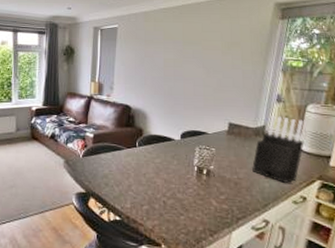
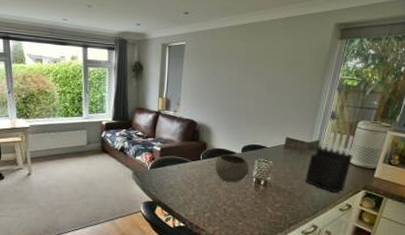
bowl: none [152,141,190,171] -> present [214,154,249,182]

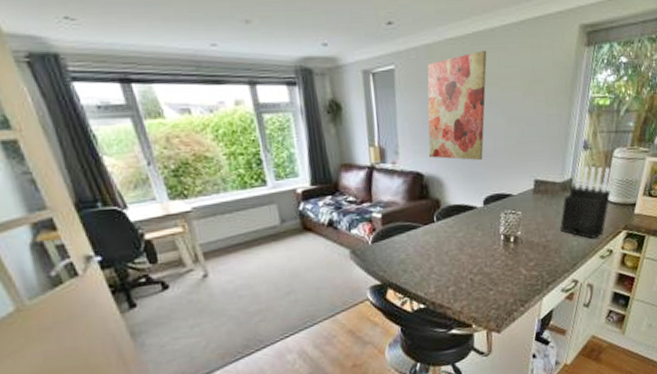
wall art: none [202,36,257,117] -> present [427,50,487,160]
bowl: present [214,154,249,182] -> none [453,210,495,245]

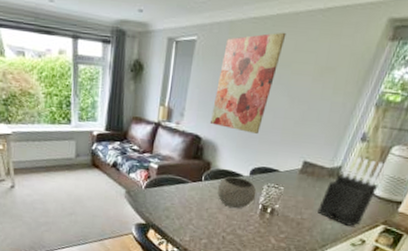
bowl: none [453,210,495,245] -> present [217,176,257,208]

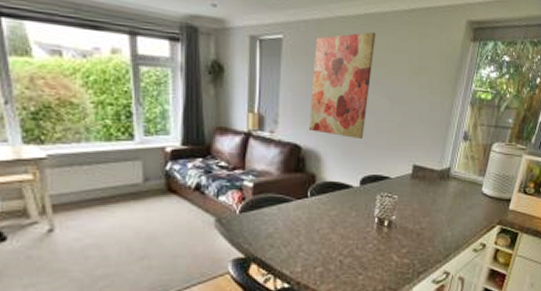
bowl: present [217,176,257,208] -> none [326,189,370,224]
knife block: present [318,155,384,227] -> none [435,155,488,232]

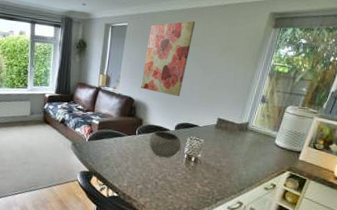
bowl: none [326,189,370,224] -> present [148,131,182,158]

